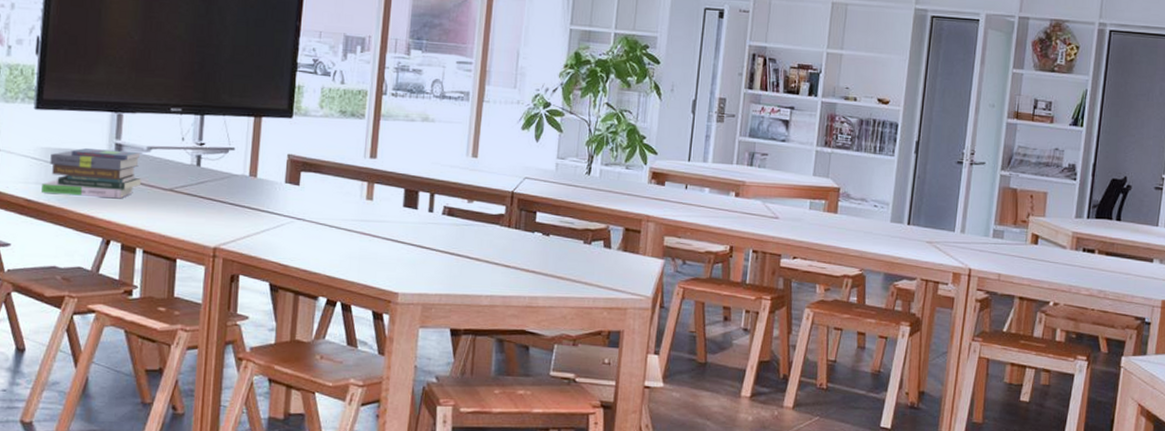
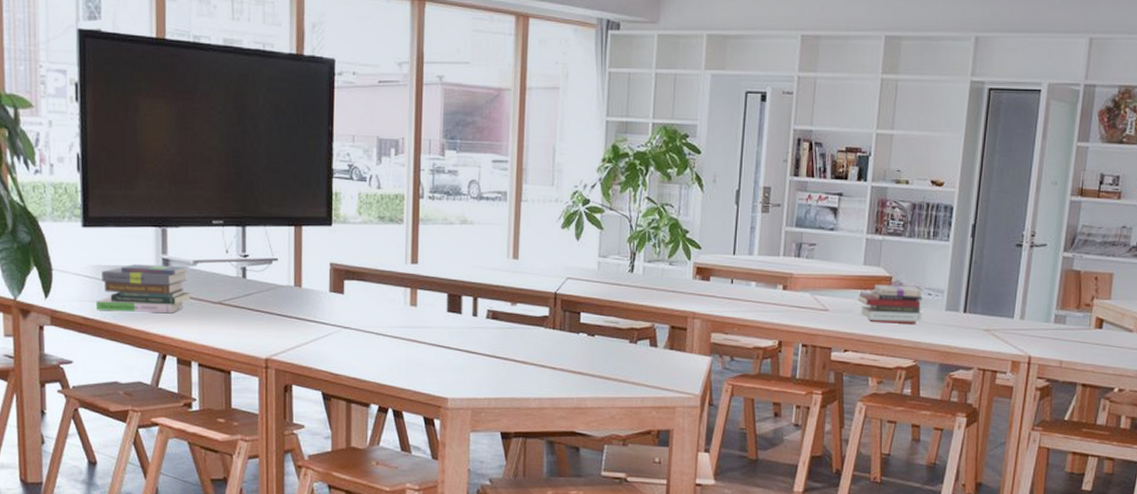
books: none [807,195,869,235] -> present [858,285,923,325]

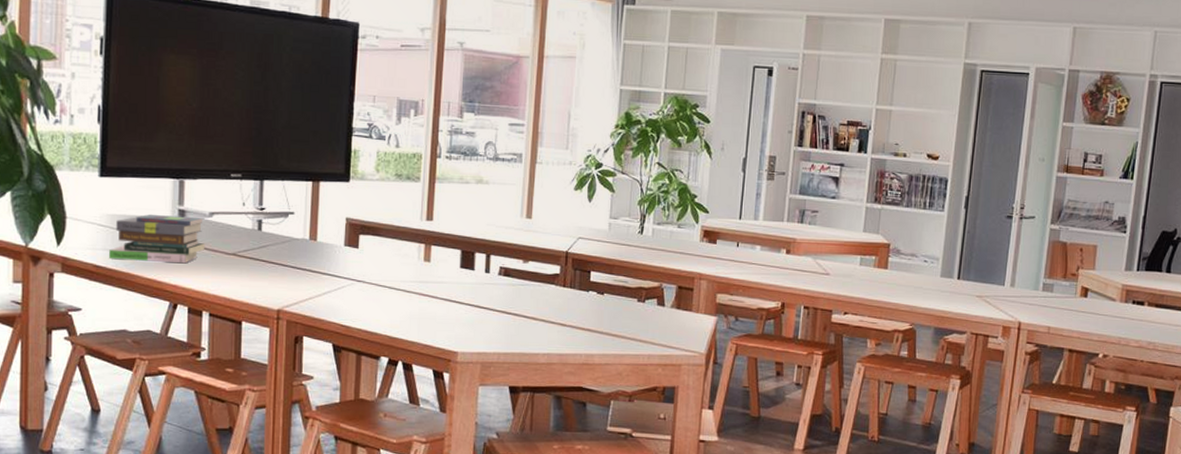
books: present [858,285,923,325] -> none [857,251,919,290]

